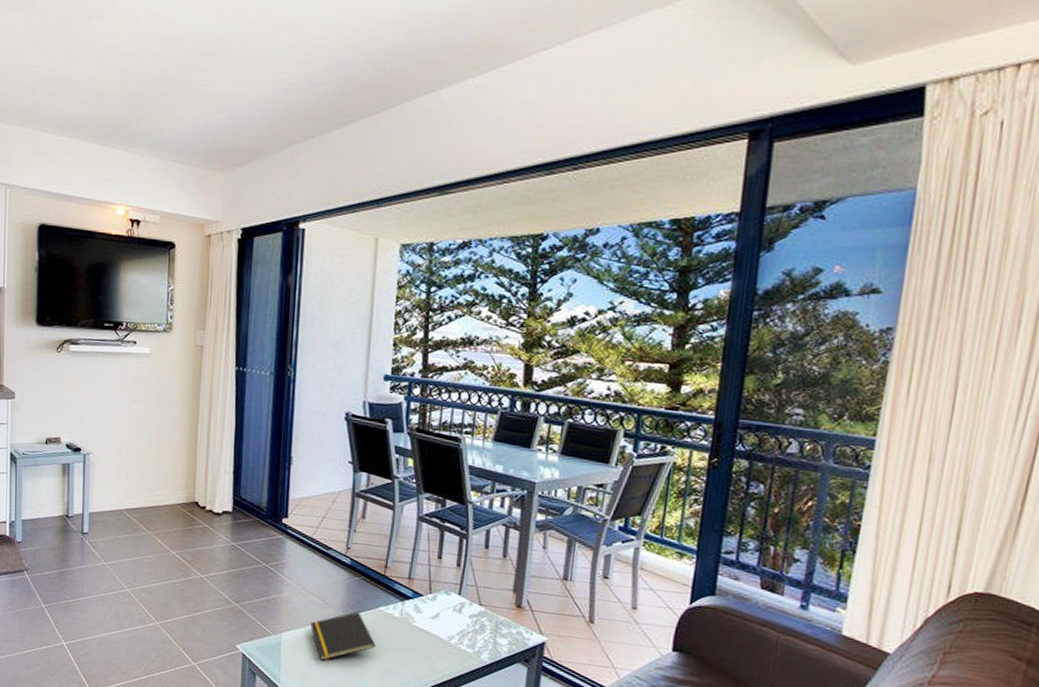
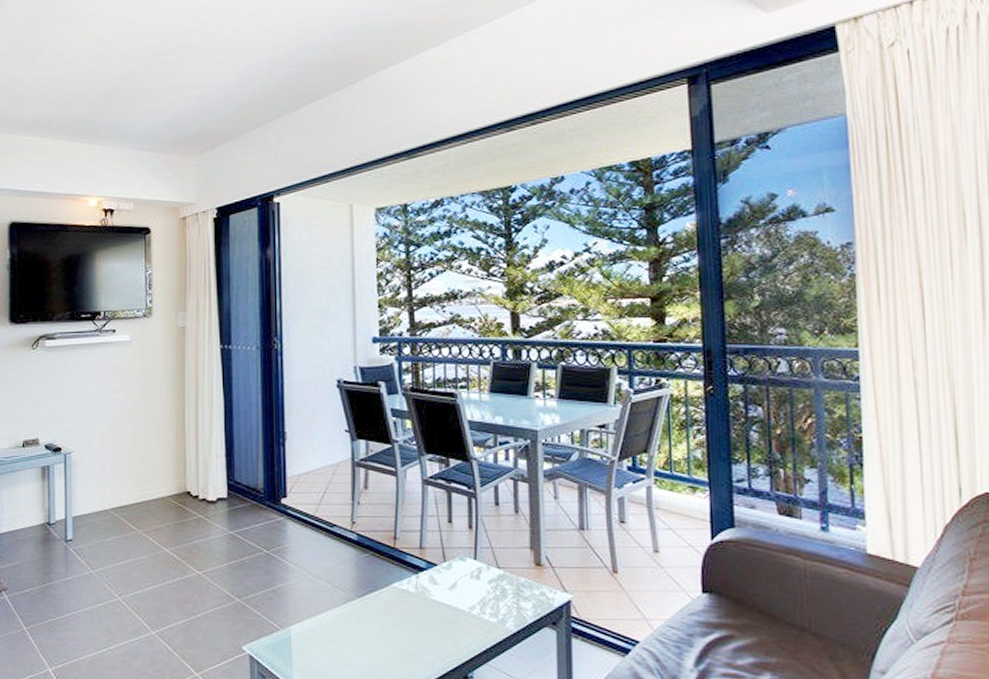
notepad: present [310,611,375,661] -> none [320,591,392,652]

